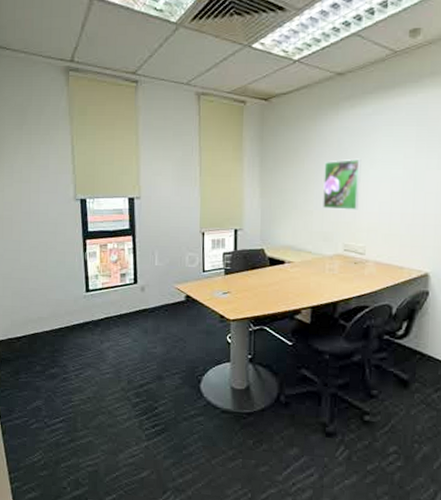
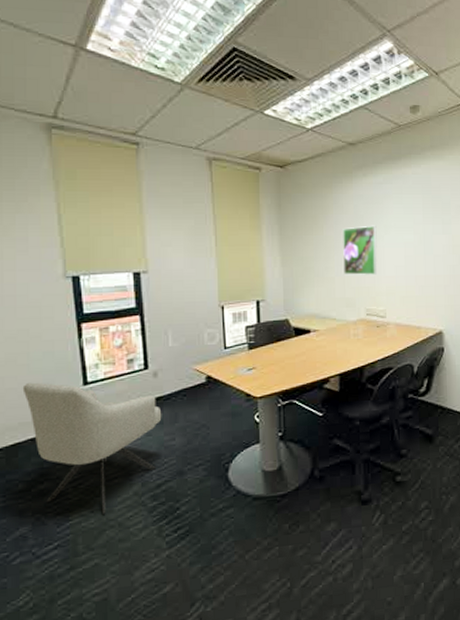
chair: none [41,285,147,402] -> present [22,382,162,514]

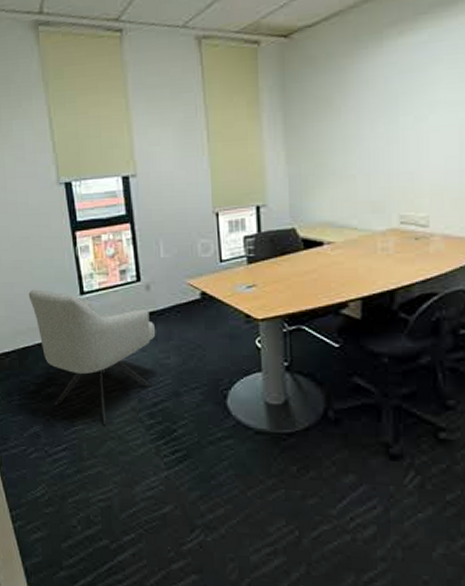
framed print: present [342,225,377,275] -> none [366,101,418,172]

